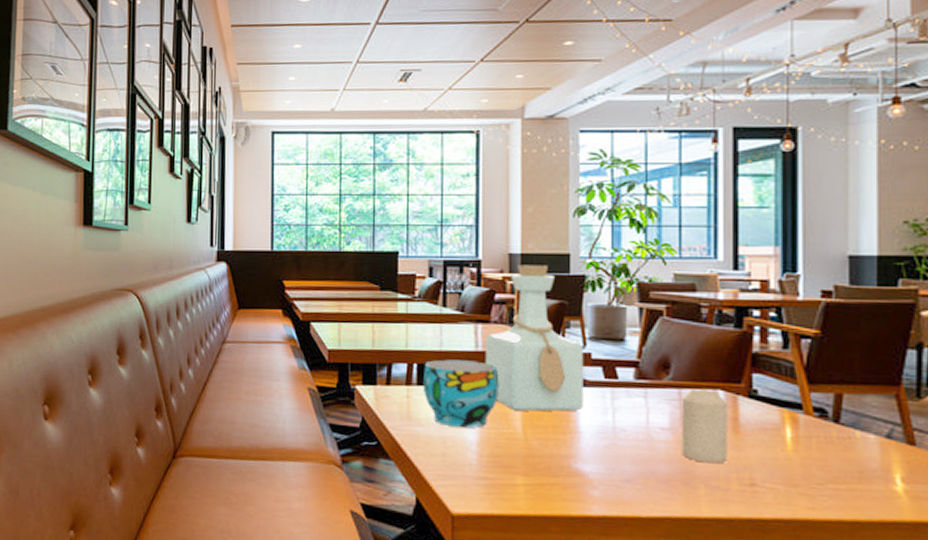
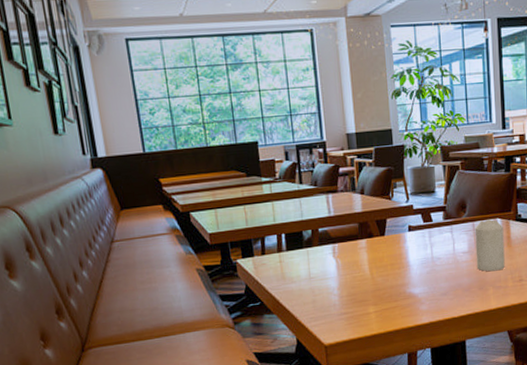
cup: present [422,359,499,428] -> none [290,224,350,279]
bottle: present [485,264,584,412] -> none [335,140,411,258]

